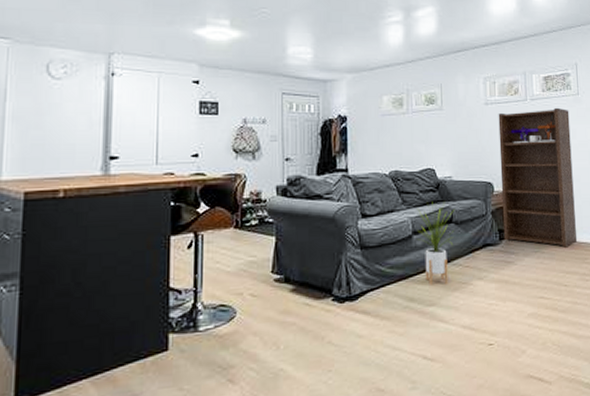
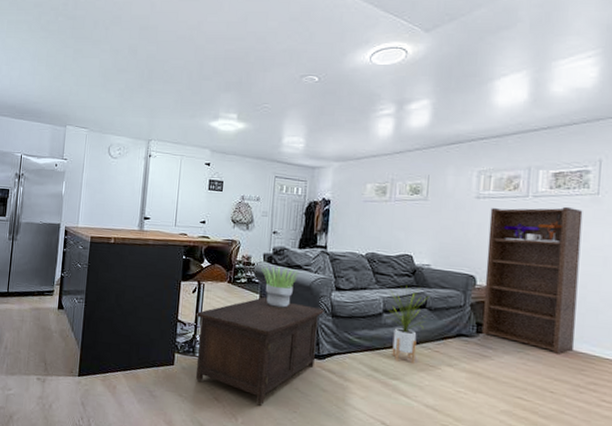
cabinet: none [196,239,352,375] -> present [195,297,324,406]
potted plant: none [275,199,321,249] -> present [261,266,300,308]

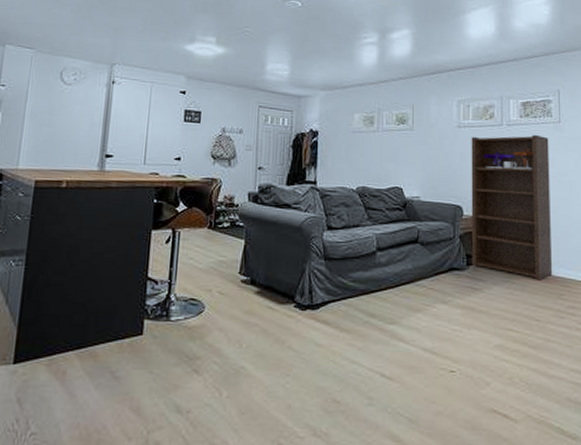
cabinet: present [195,297,324,406] -> none [170,243,316,373]
potted plant: present [261,266,300,308] -> none [246,206,289,254]
house plant: present [386,286,429,363] -> none [380,220,420,304]

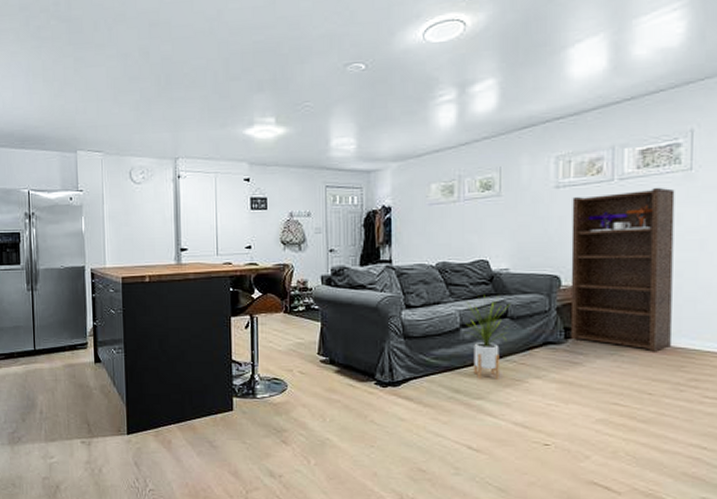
house plant: none [380,220,420,304] -> present [464,295,510,379]

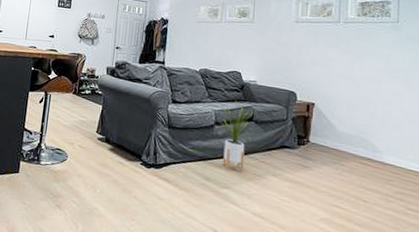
bookshelf: present [570,187,675,352] -> none [303,31,386,165]

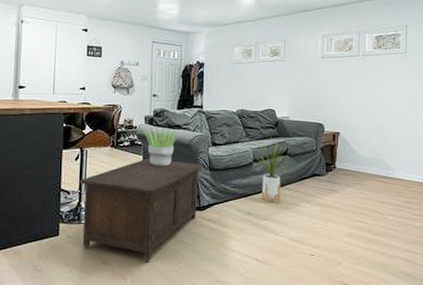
cabinet: none [39,108,161,214] -> present [81,159,203,262]
potted plant: none [104,79,140,119] -> present [143,127,179,167]

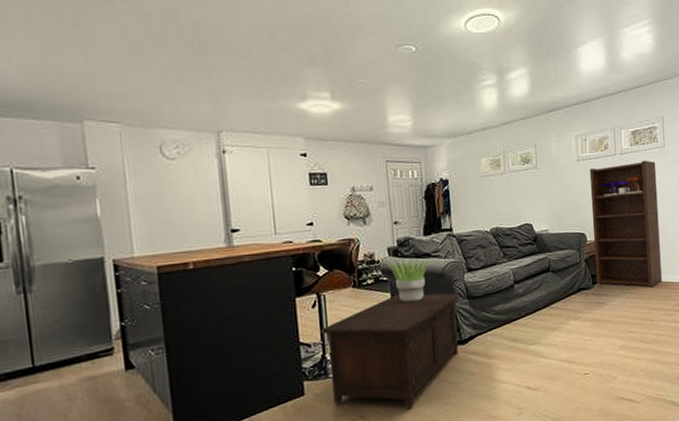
house plant: present [256,137,289,204] -> none [517,253,552,327]
bookshelf: none [330,63,397,182] -> present [589,160,662,288]

